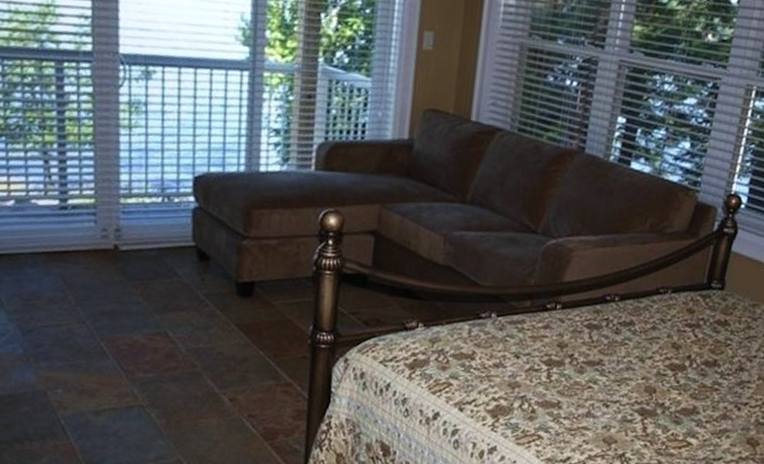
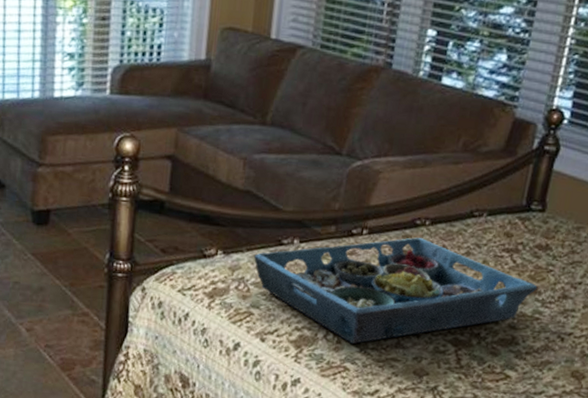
serving tray: none [452,312,717,414] -> present [253,237,538,344]

